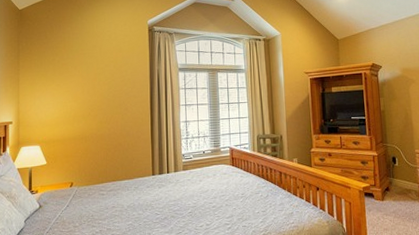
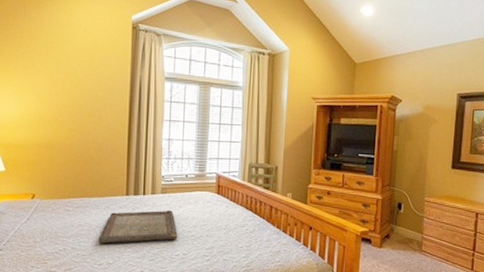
serving tray: none [130,184,200,222] -> present [98,210,178,244]

